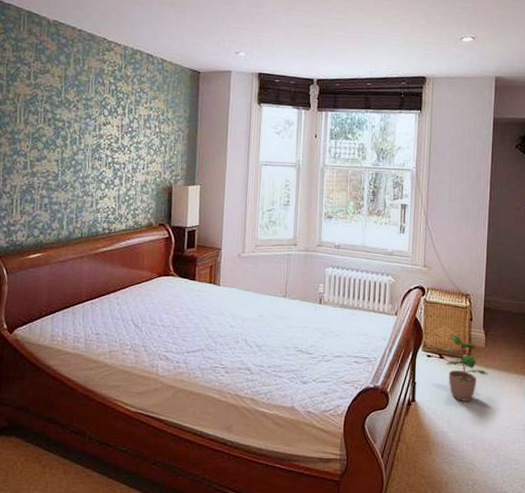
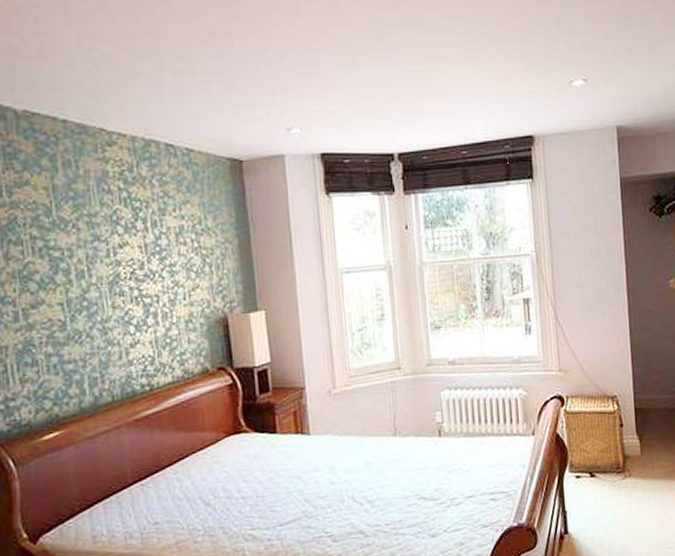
potted plant: present [436,334,489,402] -> none [585,446,649,523]

